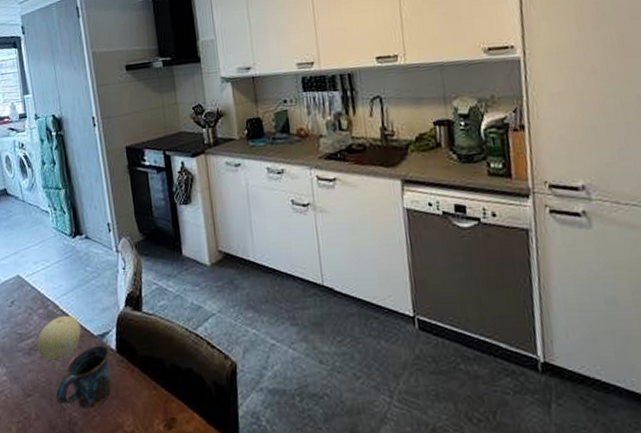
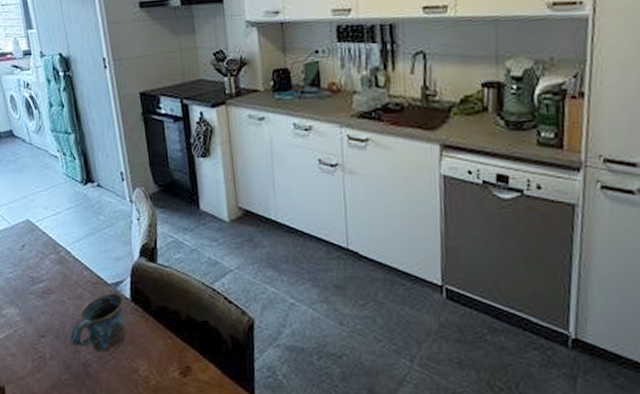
fruit: present [37,316,81,362] -> none [49,263,94,306]

